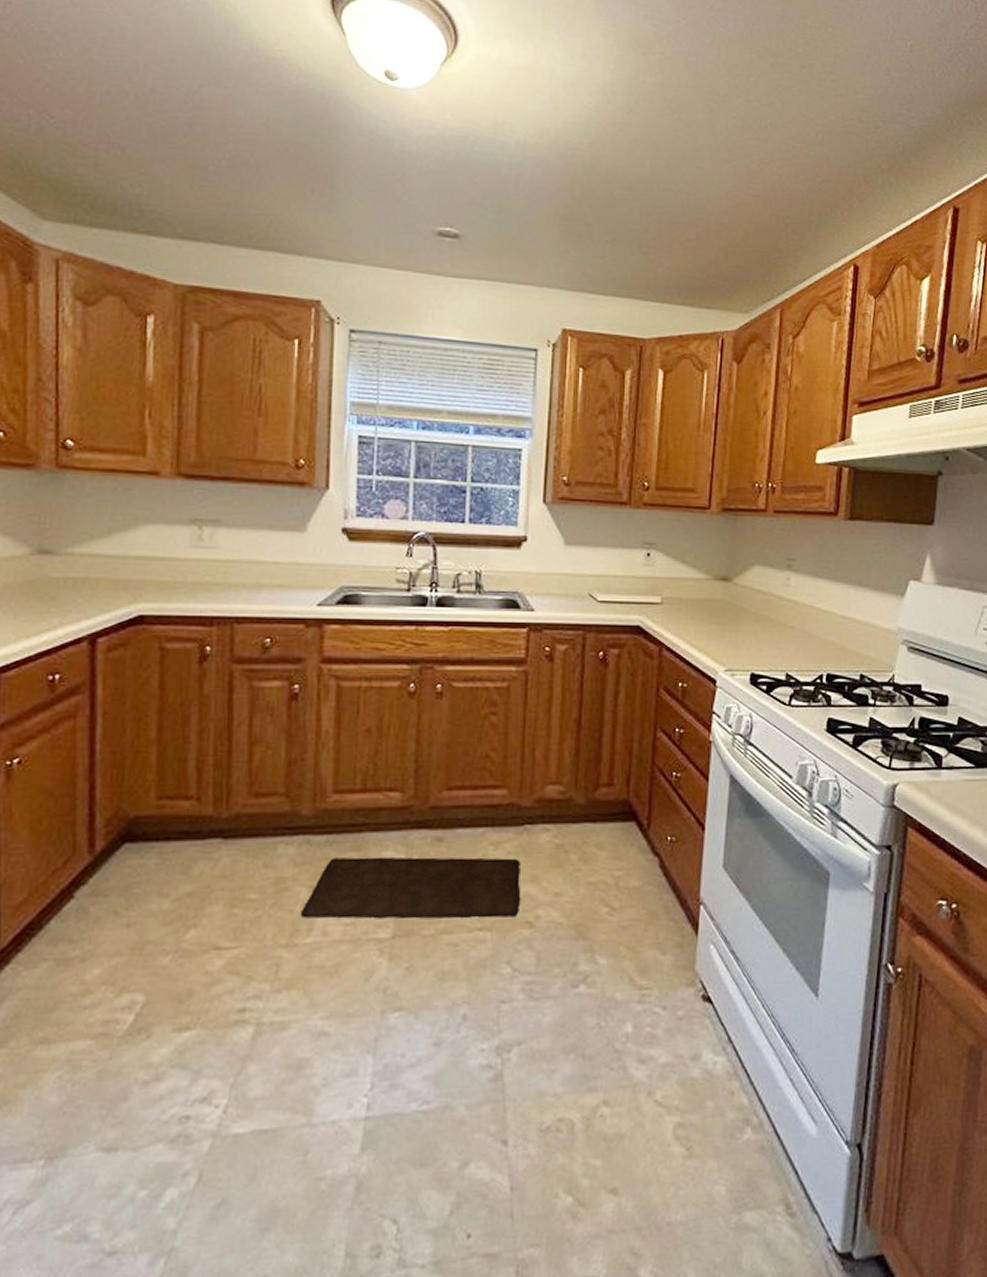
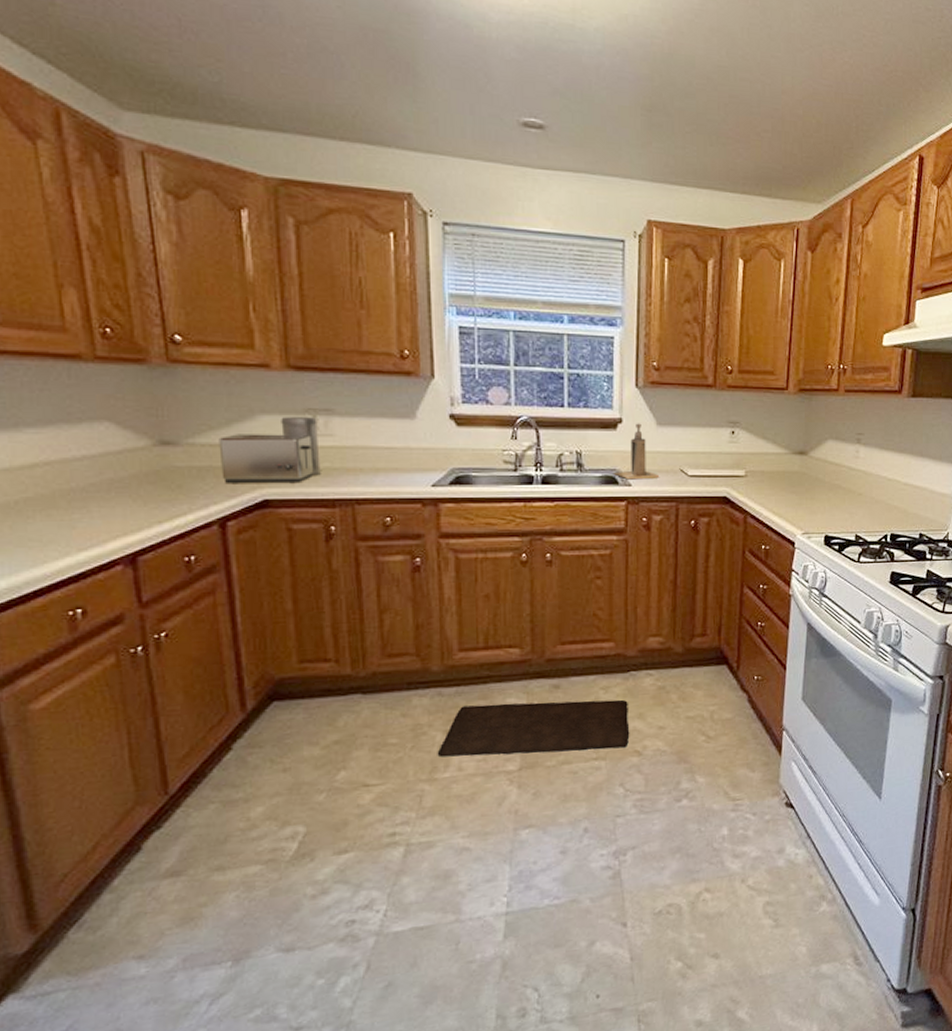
toaster: none [97,544,195,599] -> present [218,434,314,484]
canister: none [164,527,203,591] -> present [281,417,321,476]
soap dispenser: none [514,542,565,604] -> present [613,423,659,480]

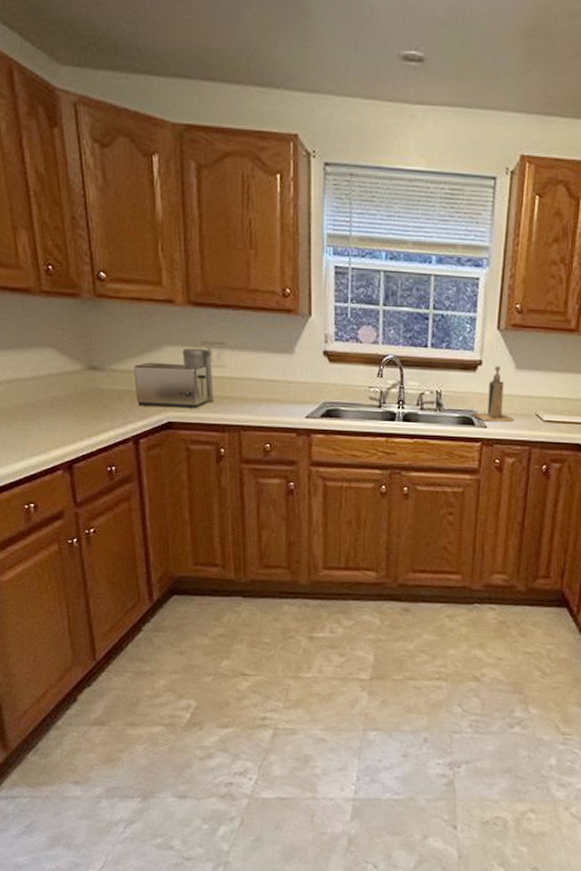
doormat: present [437,700,630,757] -> none [302,618,471,673]

